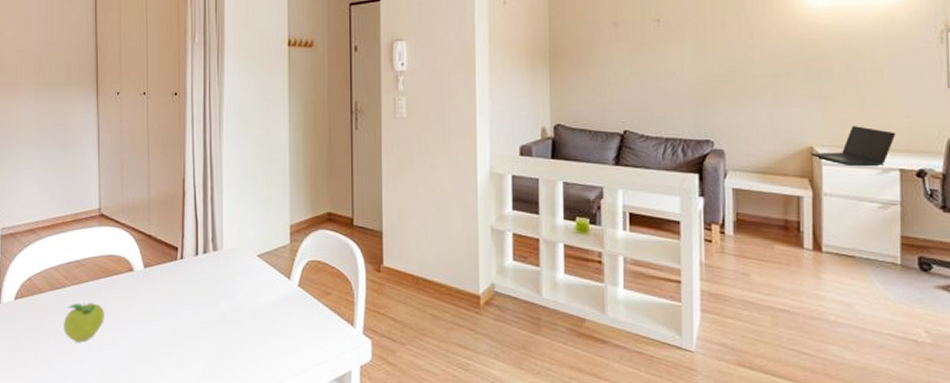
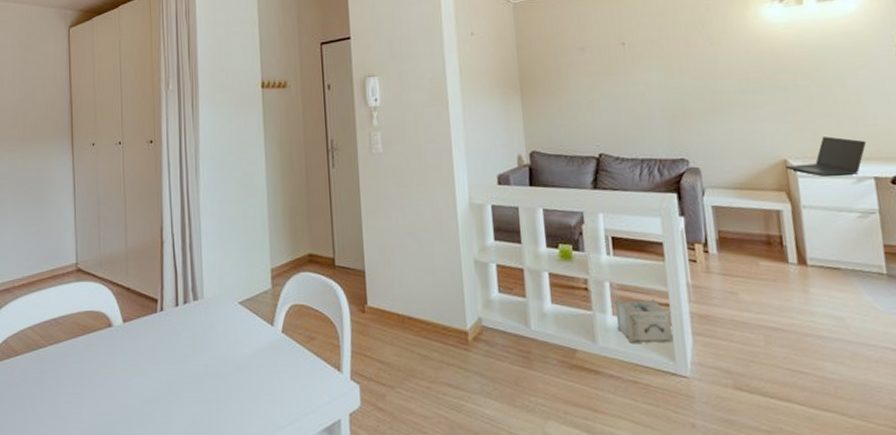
fruit: present [63,303,104,342] -> none [40,363,83,406]
decorative box: none [626,275,682,317] -> present [614,299,674,343]

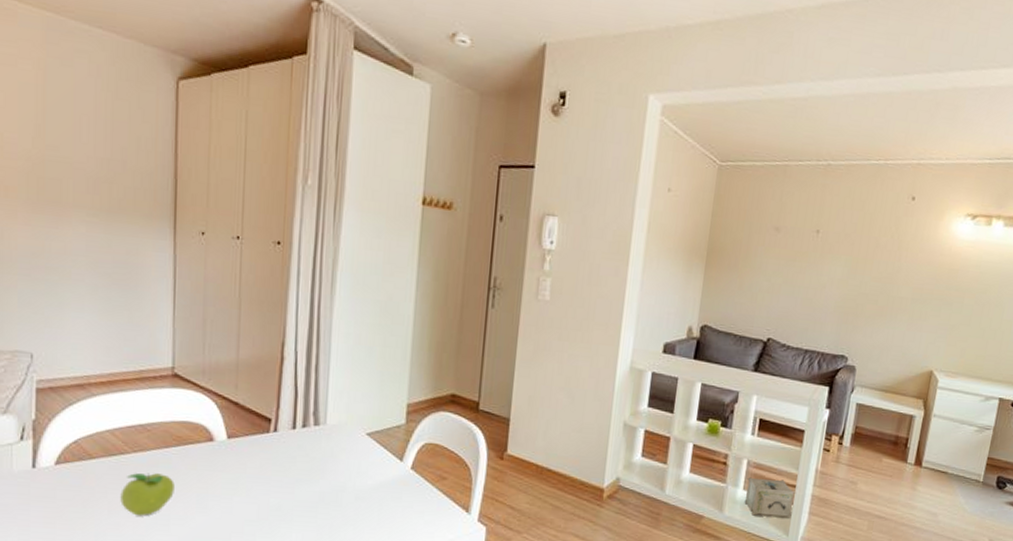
fruit: none [40,363,83,406] -> present [120,473,175,516]
laptop: present [785,136,867,176] -> none [929,355,1003,394]

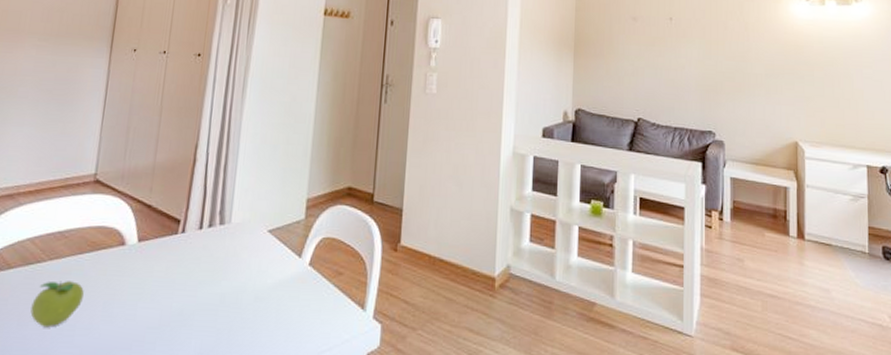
decorative box: present [744,477,795,518] -> none [634,259,684,302]

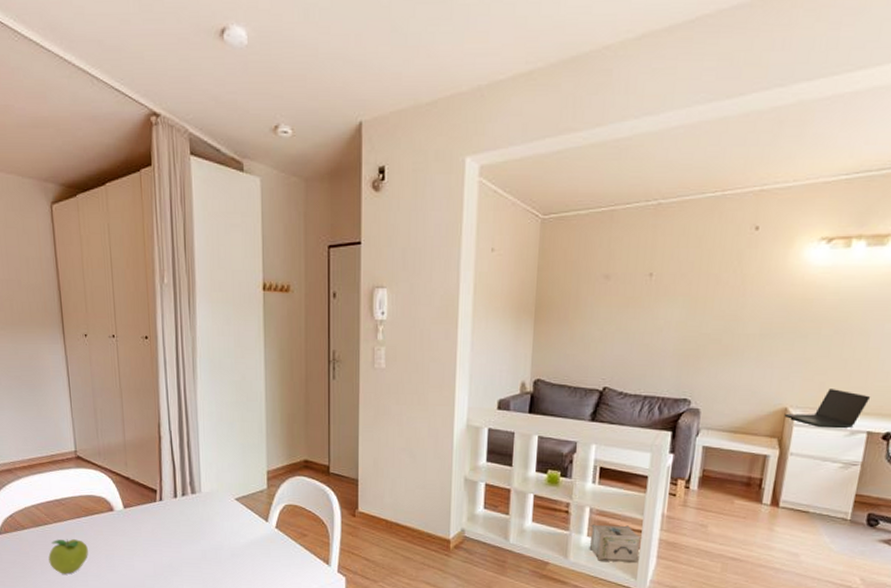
decorative box: none [634,259,684,302] -> present [589,524,641,563]
laptop: none [796,125,864,162] -> present [784,389,871,428]

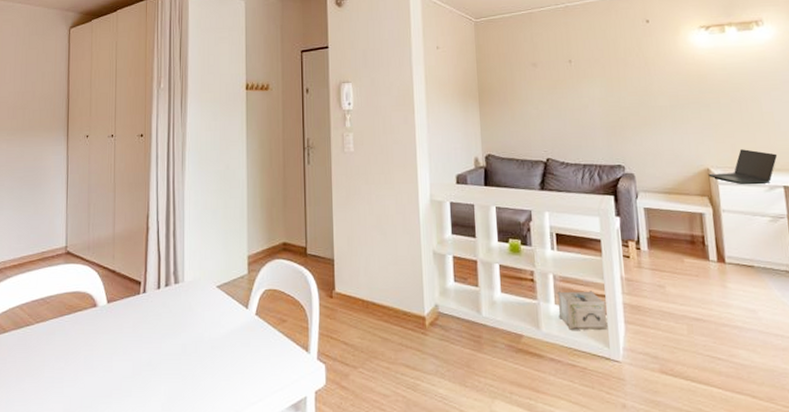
fruit: present [48,539,88,574] -> none [26,340,67,381]

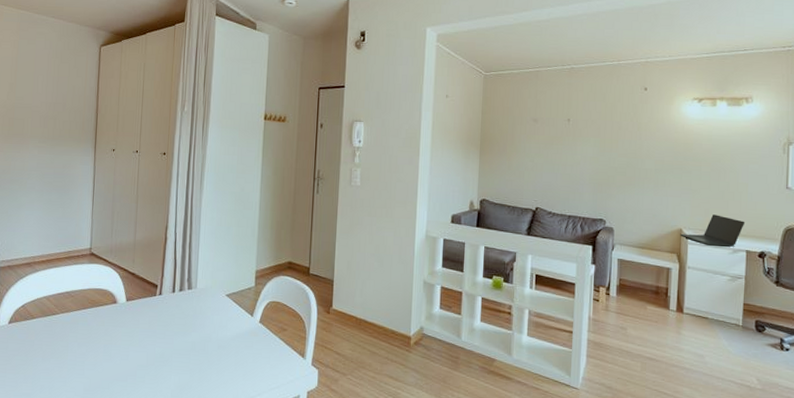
decorative box: present [557,291,608,330] -> none [529,325,573,361]

